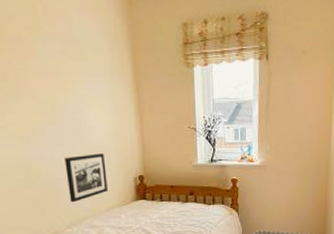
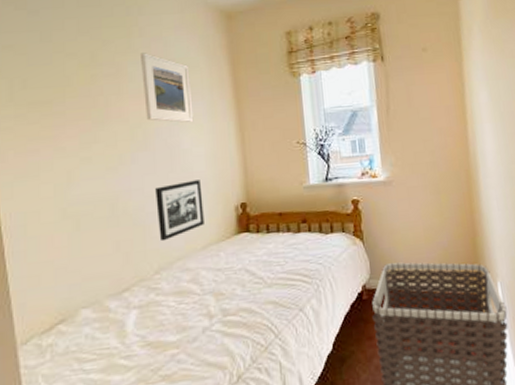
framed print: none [46,31,98,103] -> present [141,53,194,123]

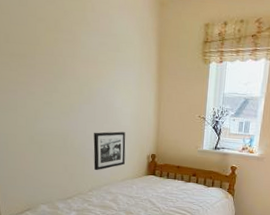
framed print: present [141,53,194,123] -> none [91,26,127,89]

